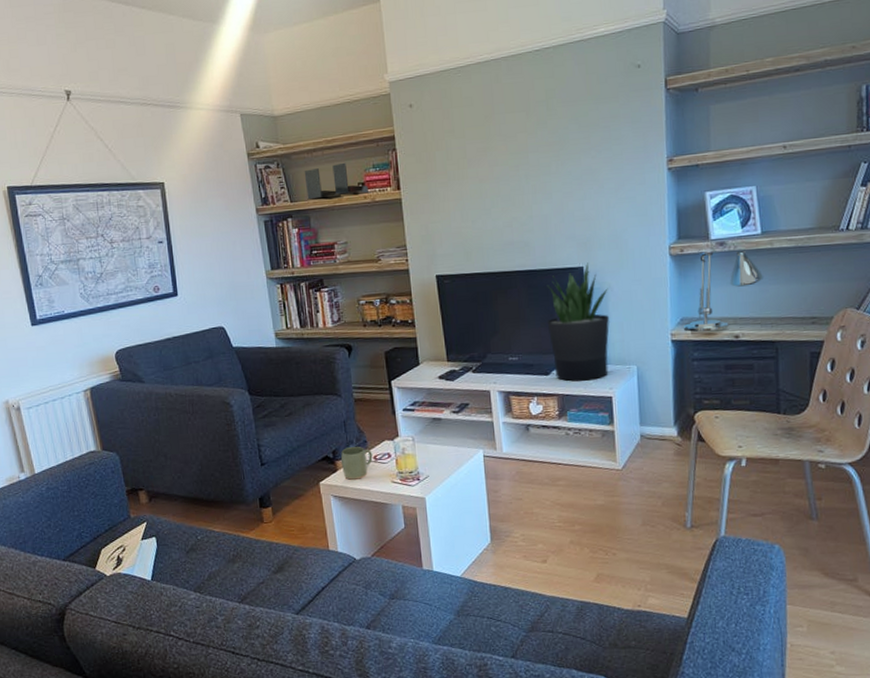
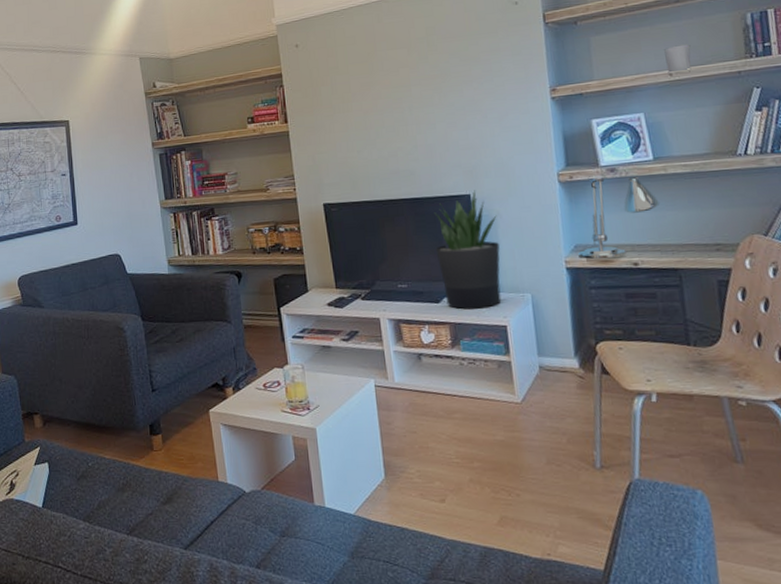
bookend: present [304,162,371,201] -> none [197,98,260,134]
mug: present [340,446,373,480] -> none [230,373,262,408]
candle holder: none [781,116,806,147] -> present [664,44,692,74]

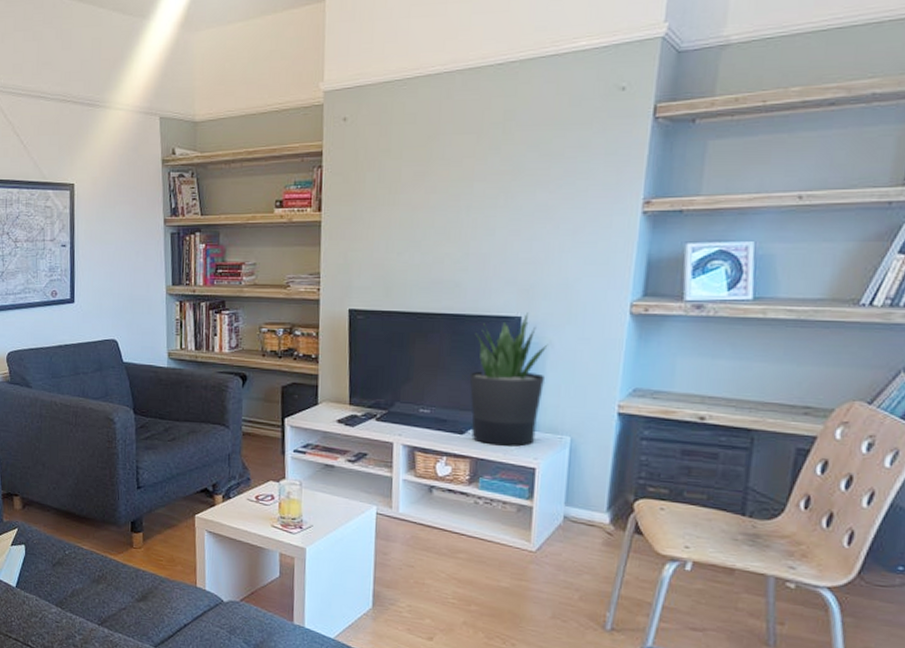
desk lamp: present [577,174,660,259] -> none [634,311,749,408]
candle holder: present [664,44,692,74] -> none [797,161,835,197]

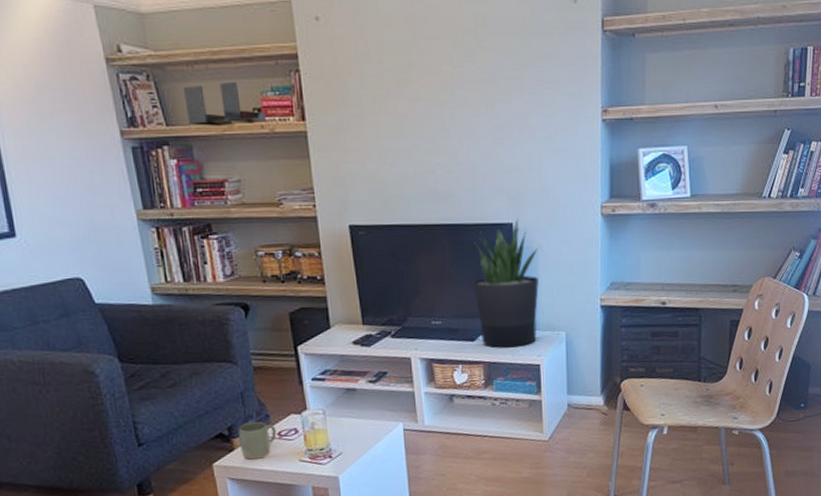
bookend: none [219,176,289,217] -> present [183,81,269,127]
mug: none [220,482,255,518] -> present [238,421,277,460]

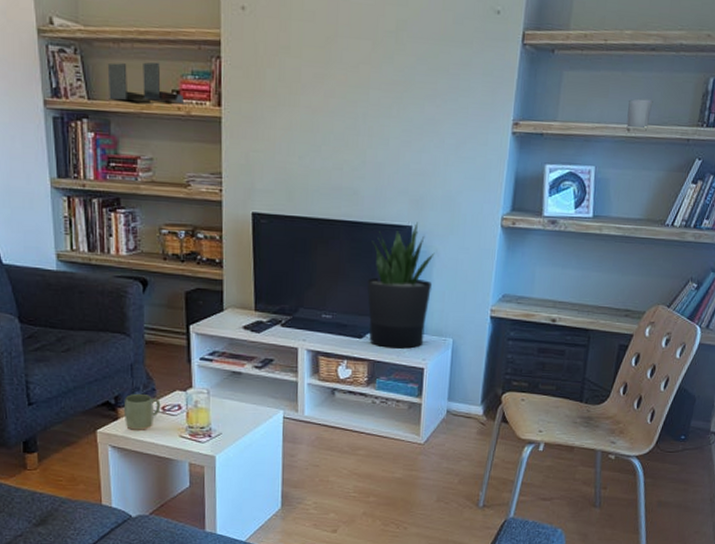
candle holder: none [714,75,737,106] -> present [626,98,653,131]

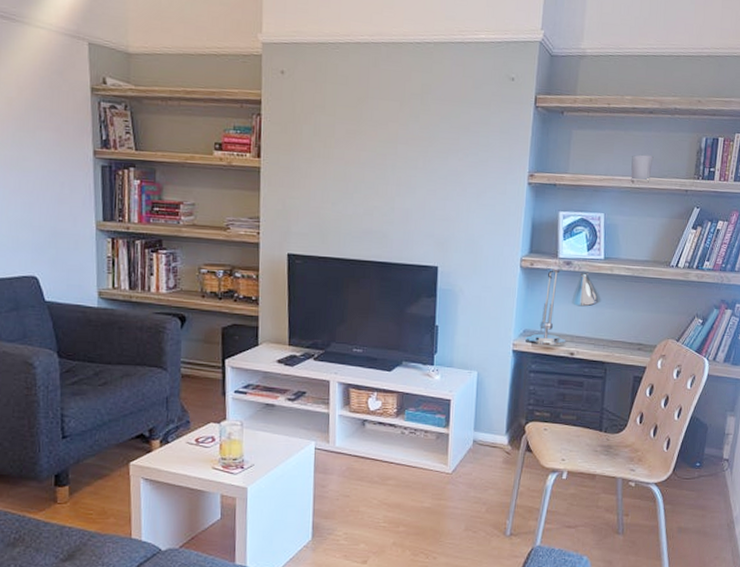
bookend: present [107,61,187,106] -> none [155,118,228,157]
mug: present [123,393,161,430] -> none [157,425,195,462]
planter: present [367,222,435,349] -> none [396,263,459,381]
desk lamp: none [503,225,589,312] -> present [524,266,602,345]

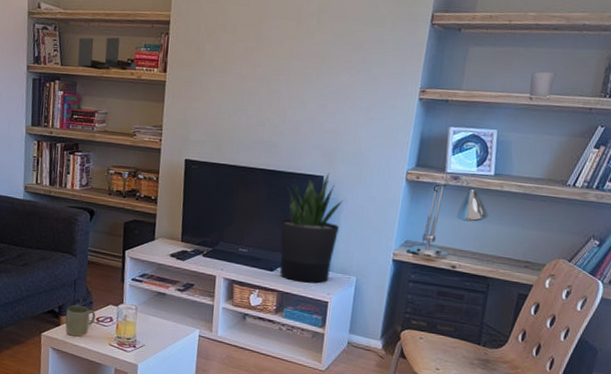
bookend: none [155,118,228,157] -> present [77,37,139,71]
mug: none [157,425,195,462] -> present [65,304,96,337]
planter: none [396,263,459,381] -> present [280,173,343,283]

